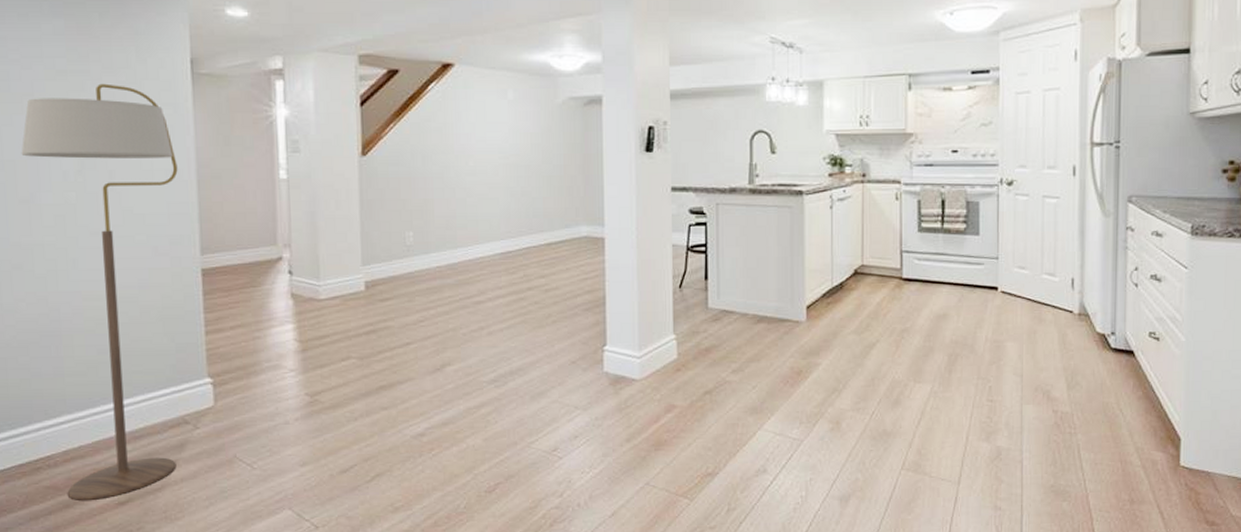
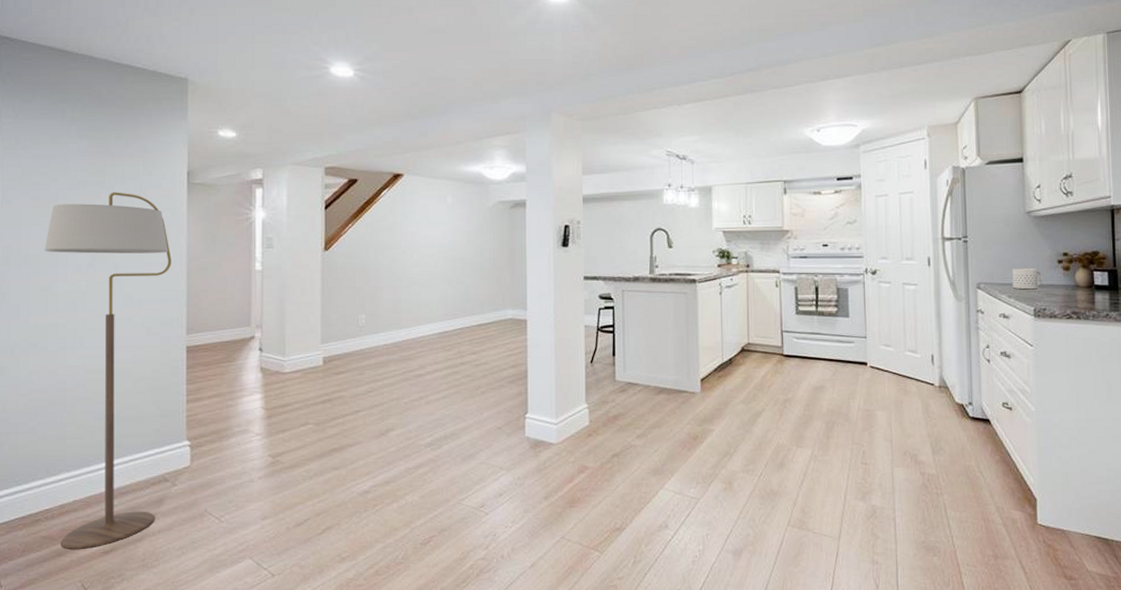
mug: none [1168,179,1203,204] -> present [1012,268,1042,290]

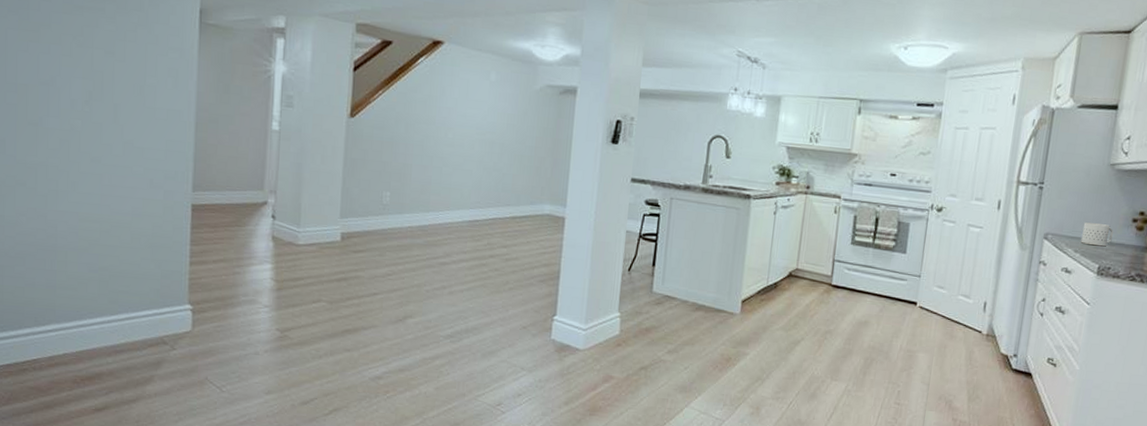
floor lamp: present [44,192,172,549] -> none [34,22,179,404]

